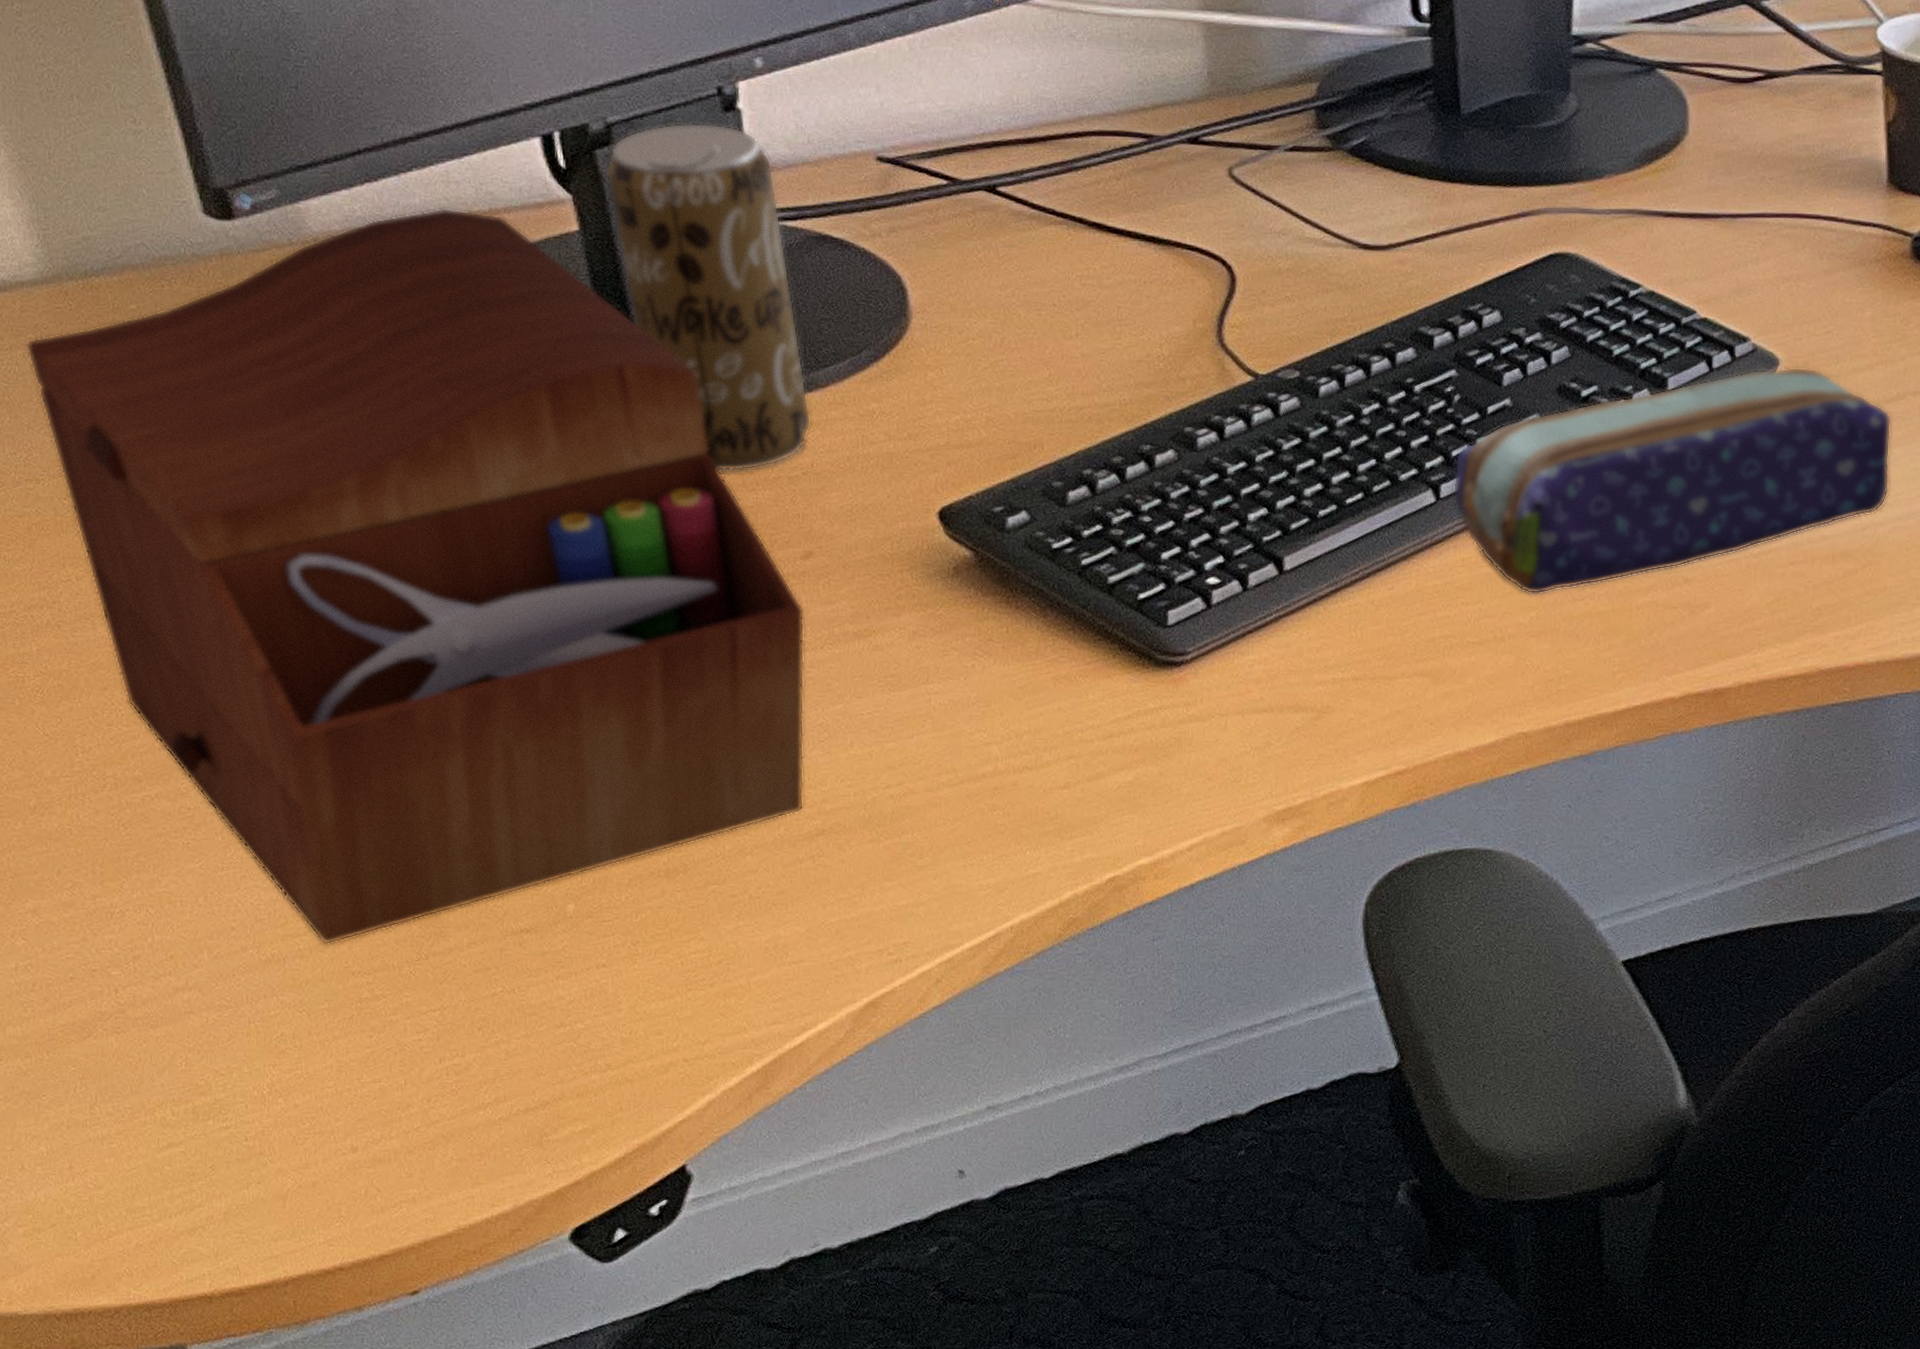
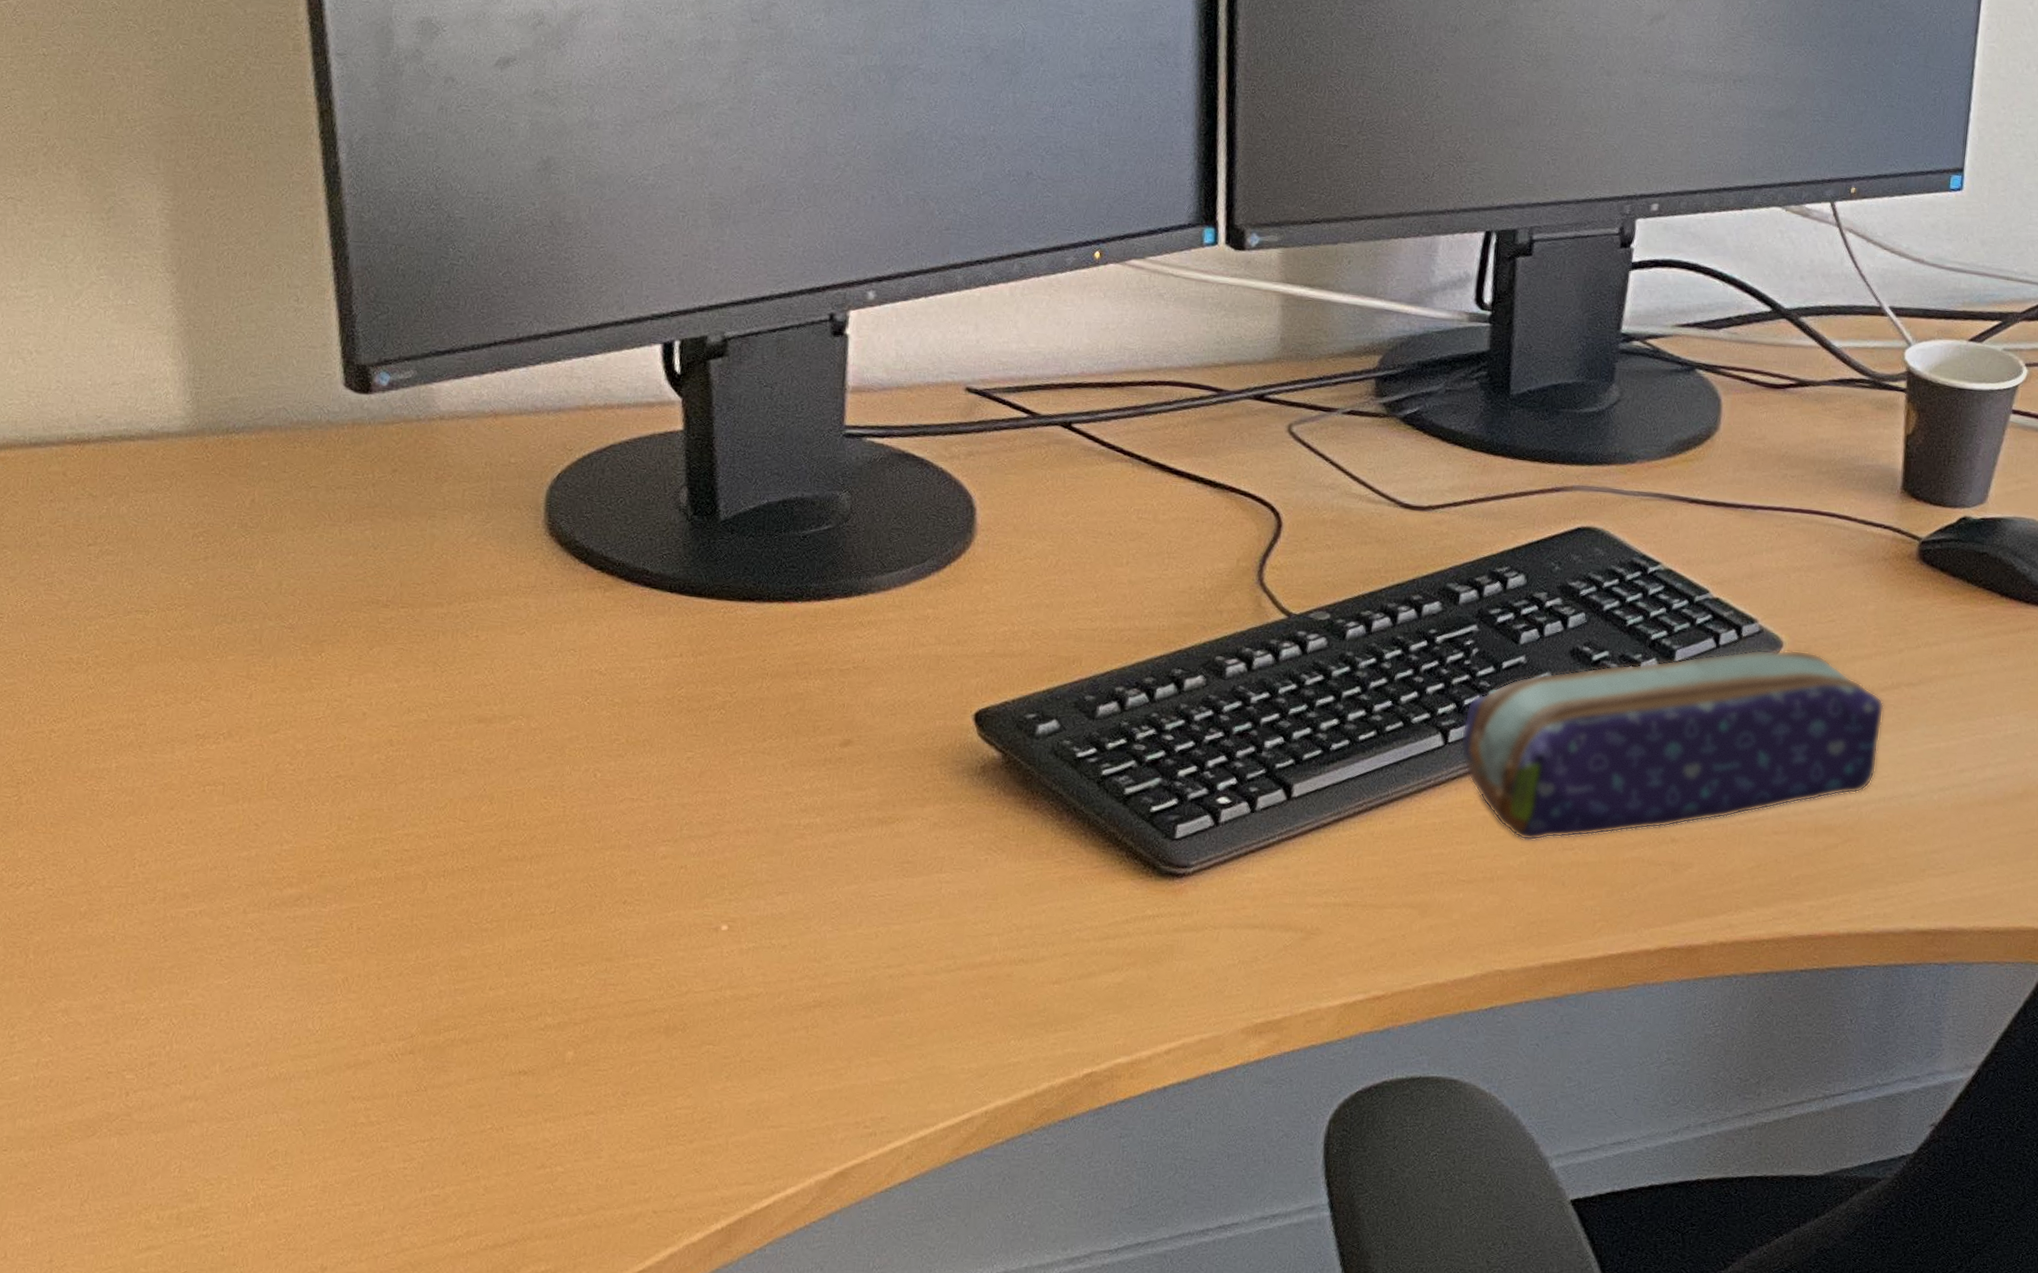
sewing box: present [26,207,805,945] -> none [160,399,836,1069]
beverage can: present [605,122,812,473] -> none [715,342,870,661]

